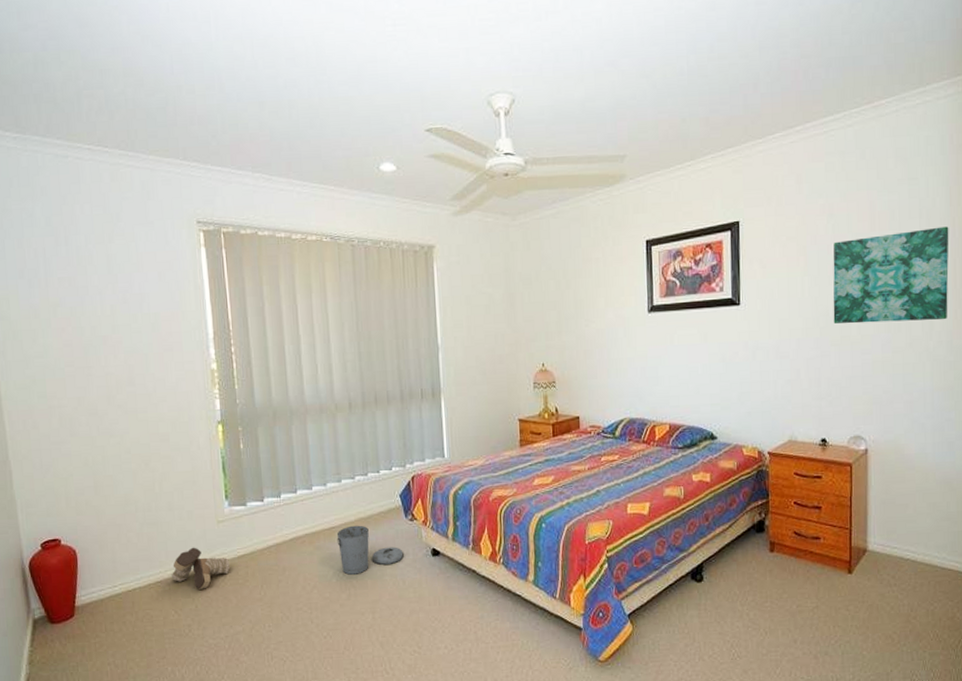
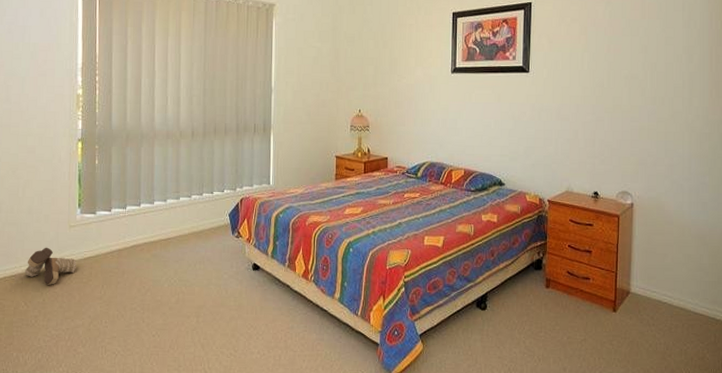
trash can: present [337,525,404,575] -> none [171,238,228,282]
wall art: present [833,226,949,324] -> none [608,19,707,98]

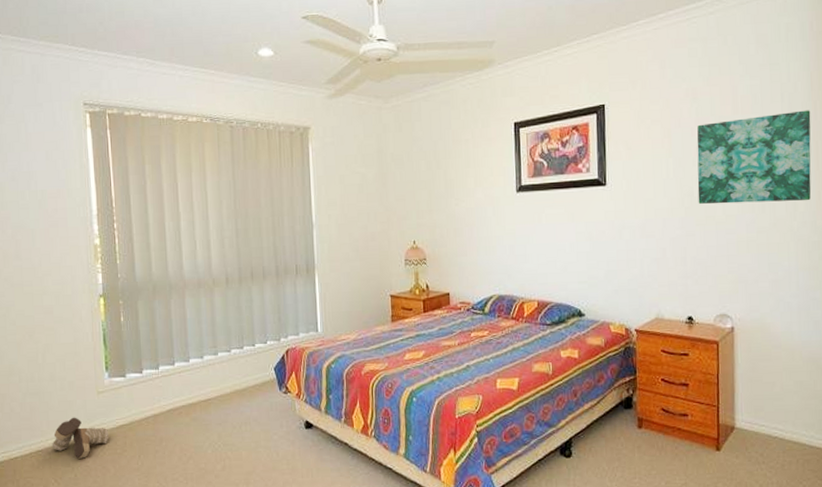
wall art: none [608,19,707,98] -> present [697,110,812,204]

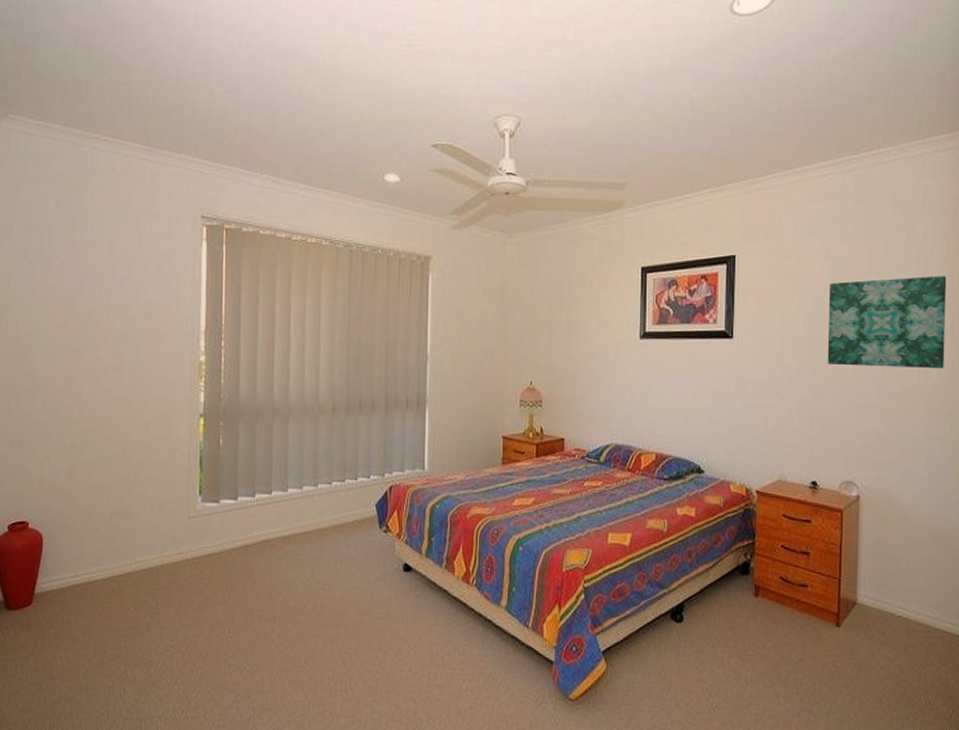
boots: present [52,417,109,459] -> none [135,541,196,587]

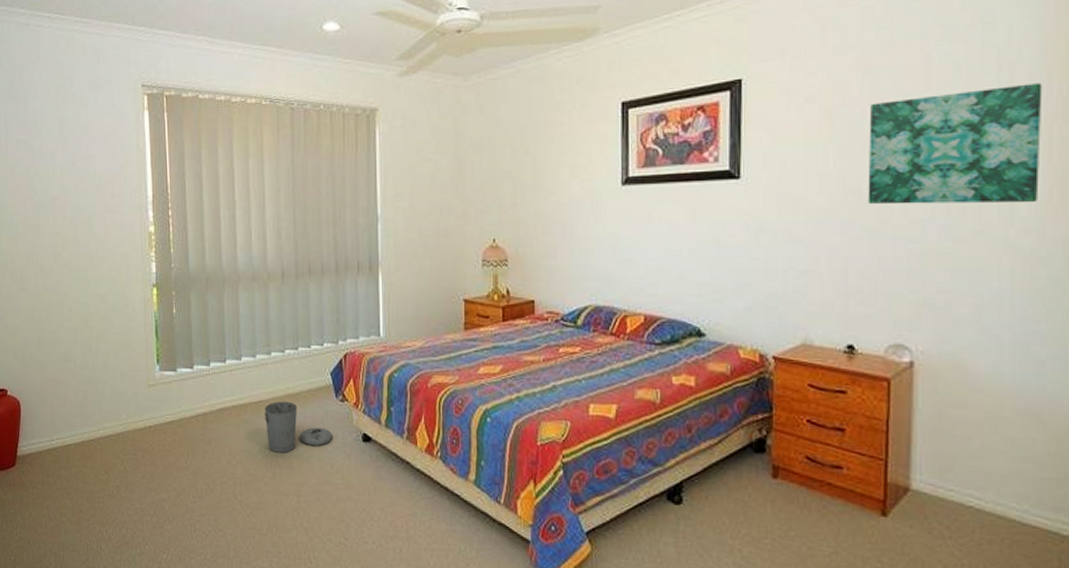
trash can: none [307,532,374,584] -> present [264,401,332,453]

